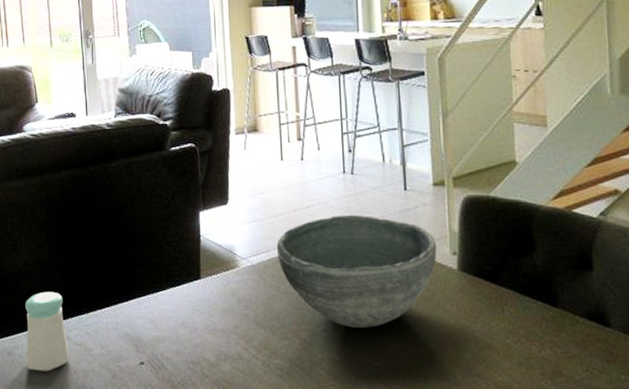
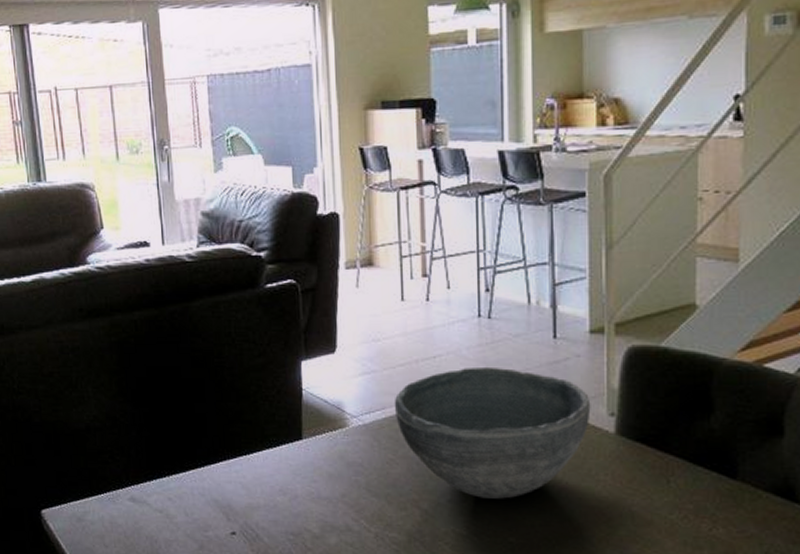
salt shaker: present [25,291,69,371] -> none [95,450,148,540]

